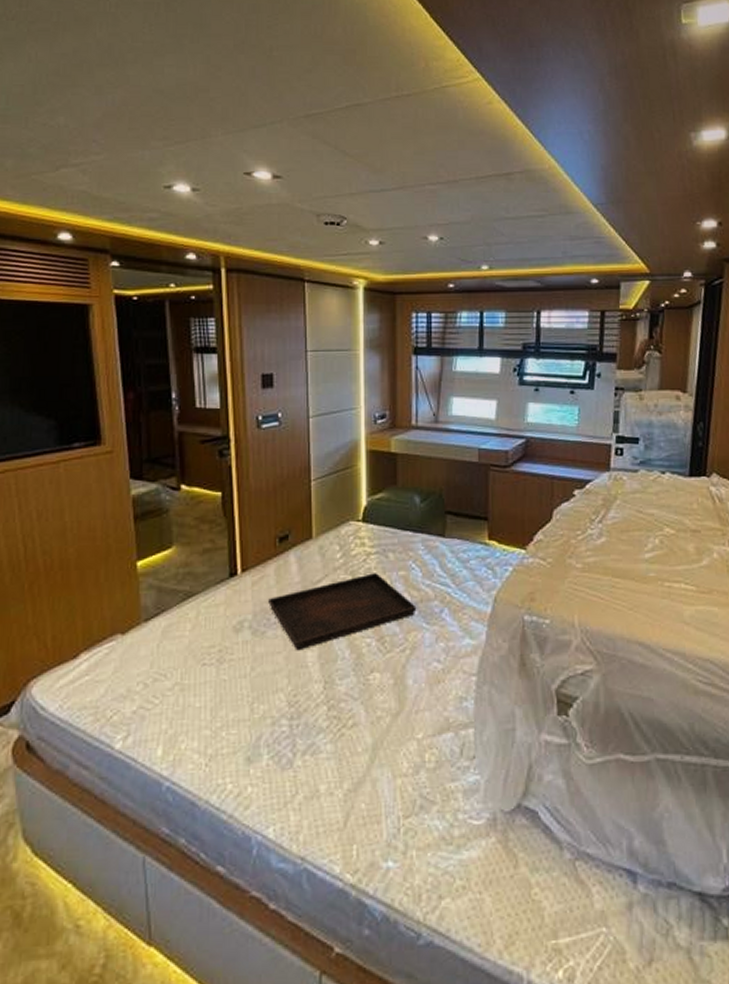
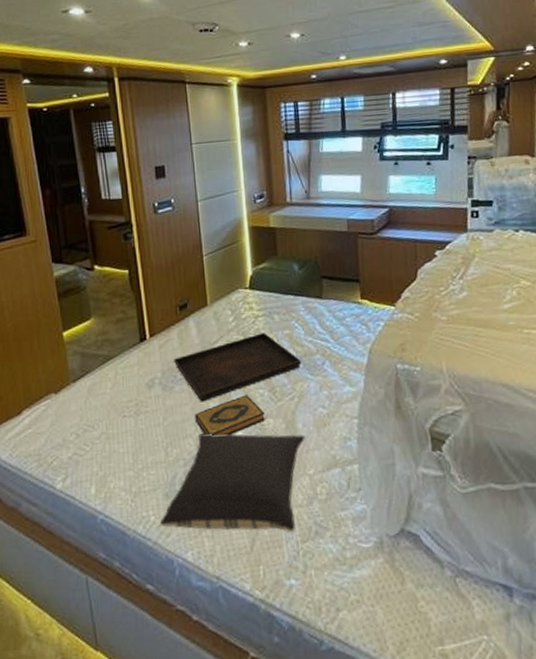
pillow: none [239,687,415,806] -> present [160,433,305,532]
hardback book: none [288,644,371,692] -> present [195,395,265,436]

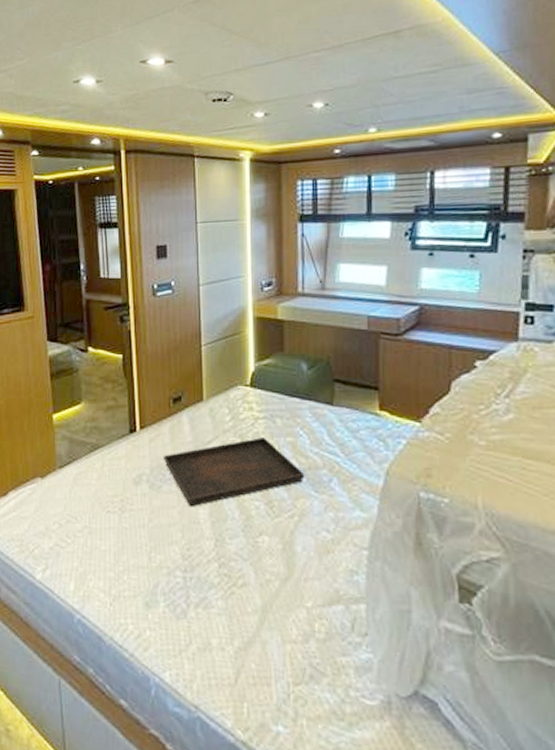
pillow: present [160,433,305,532] -> none [139,542,304,671]
hardback book: present [195,395,265,436] -> none [182,505,259,549]

